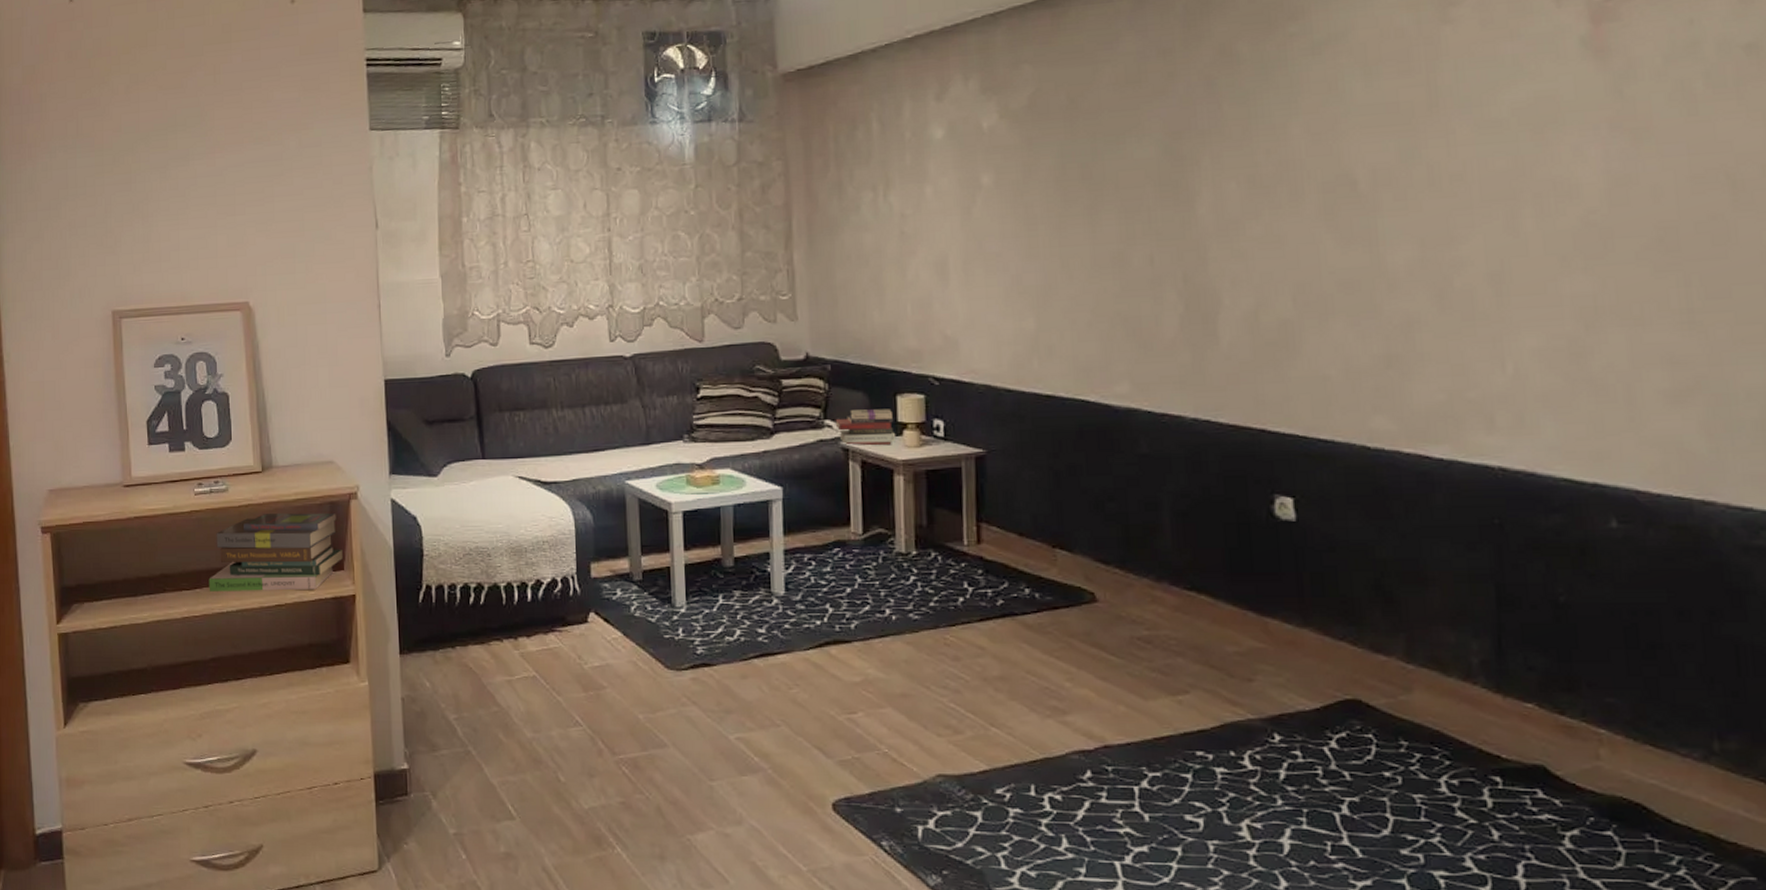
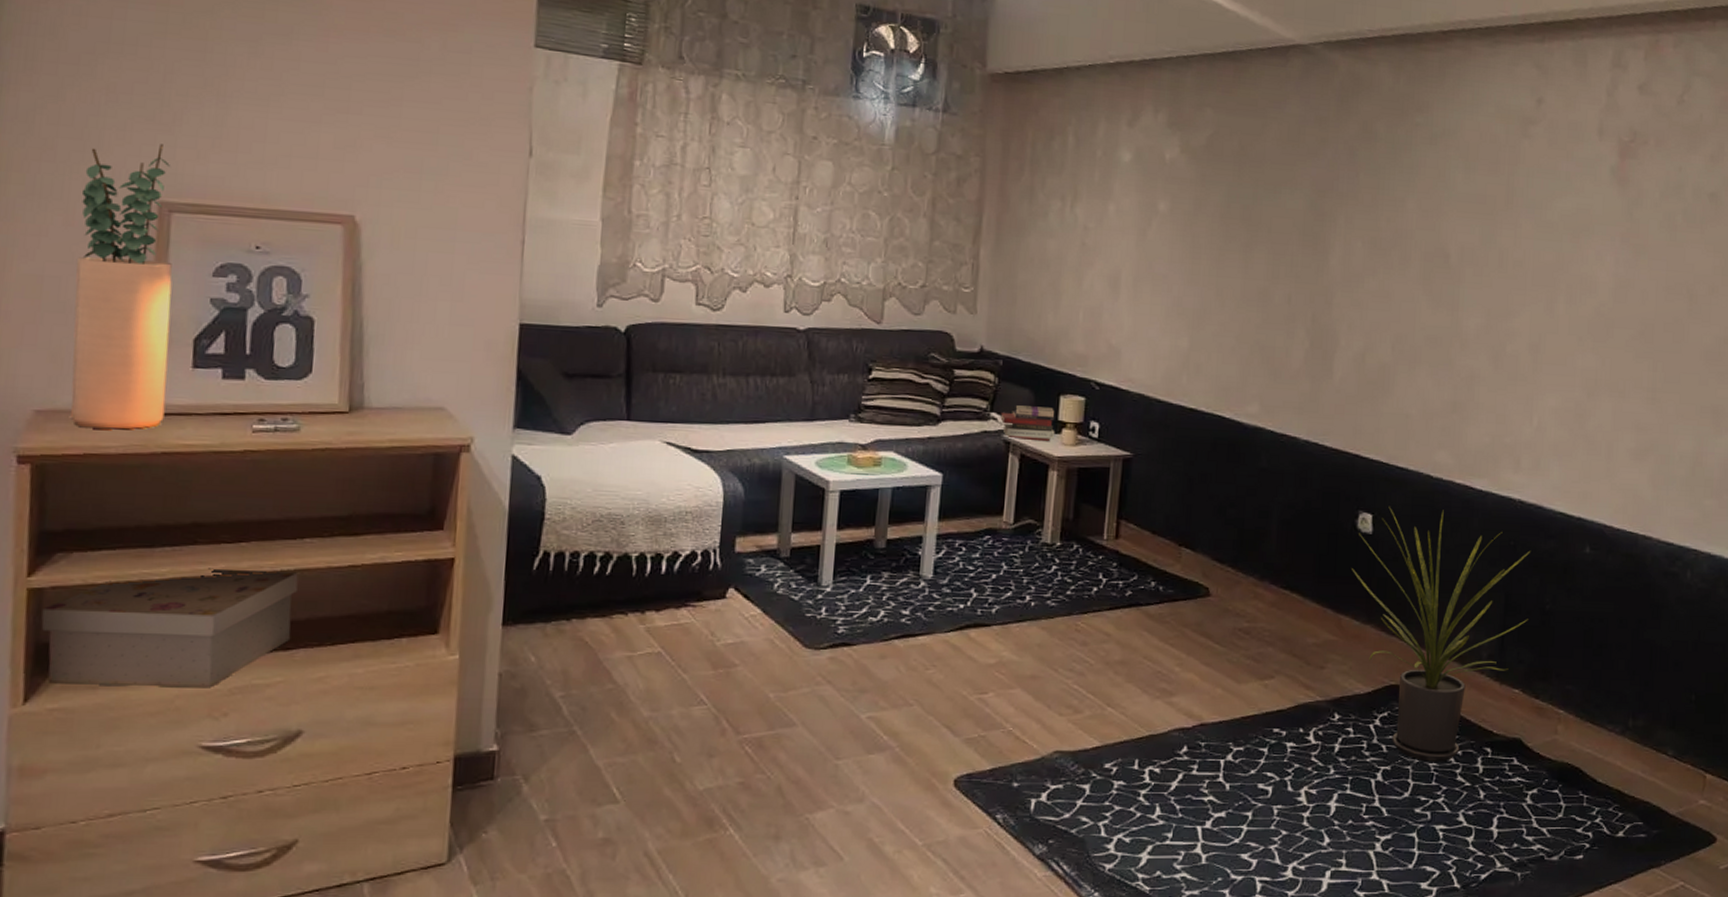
vase: none [61,263,133,501] -> present [70,144,173,430]
decorative box: none [69,611,240,714] -> present [40,568,298,688]
books: present [208,512,343,592] -> none [259,460,444,550]
house plant: none [1274,486,1535,793] -> present [1352,507,1530,762]

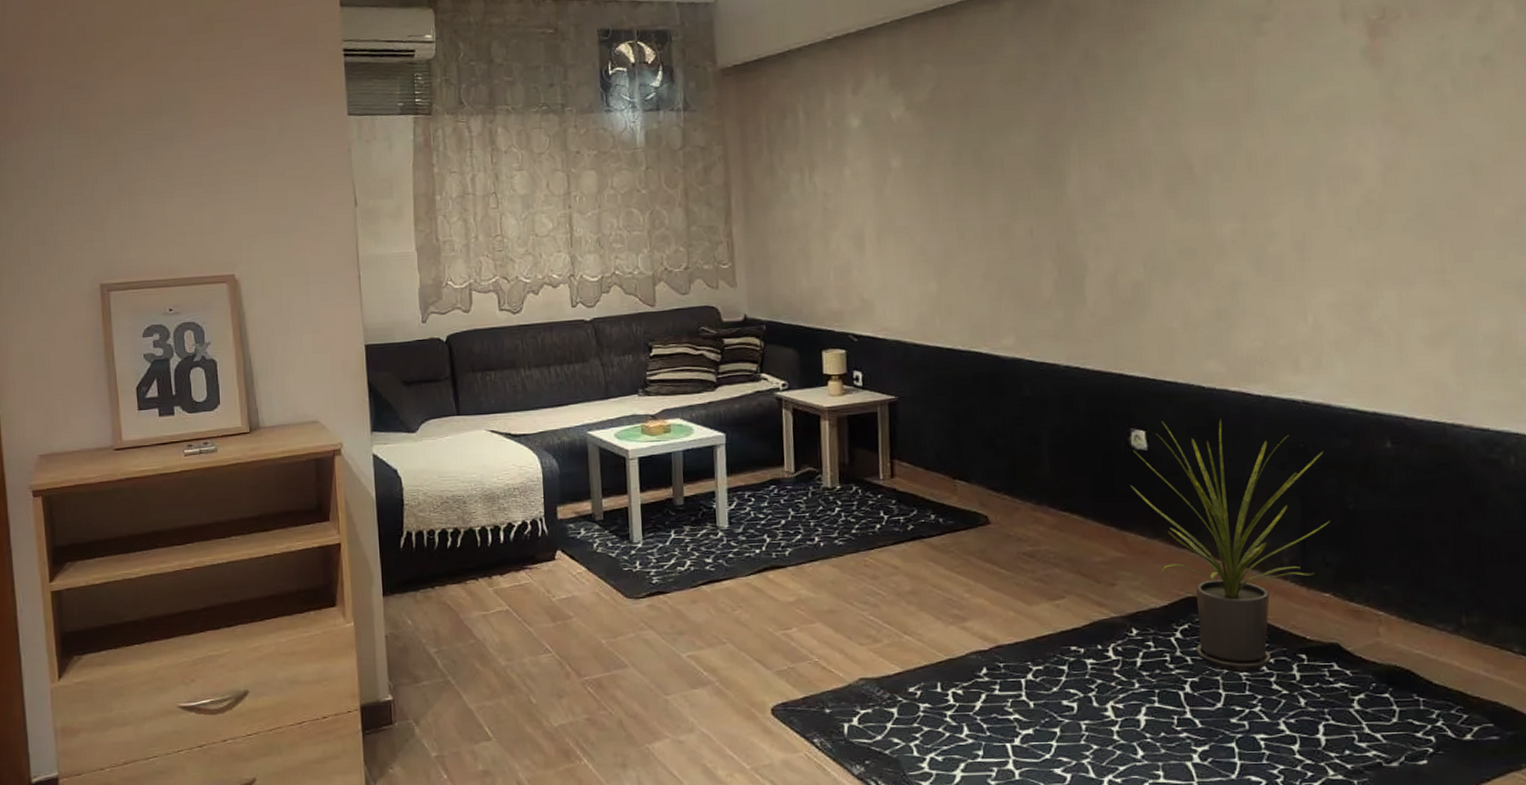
decorative box: present [40,568,298,688] -> none [62,564,231,663]
vase: present [70,144,173,430] -> none [49,239,124,465]
books: present [1000,405,1055,442] -> none [770,363,823,395]

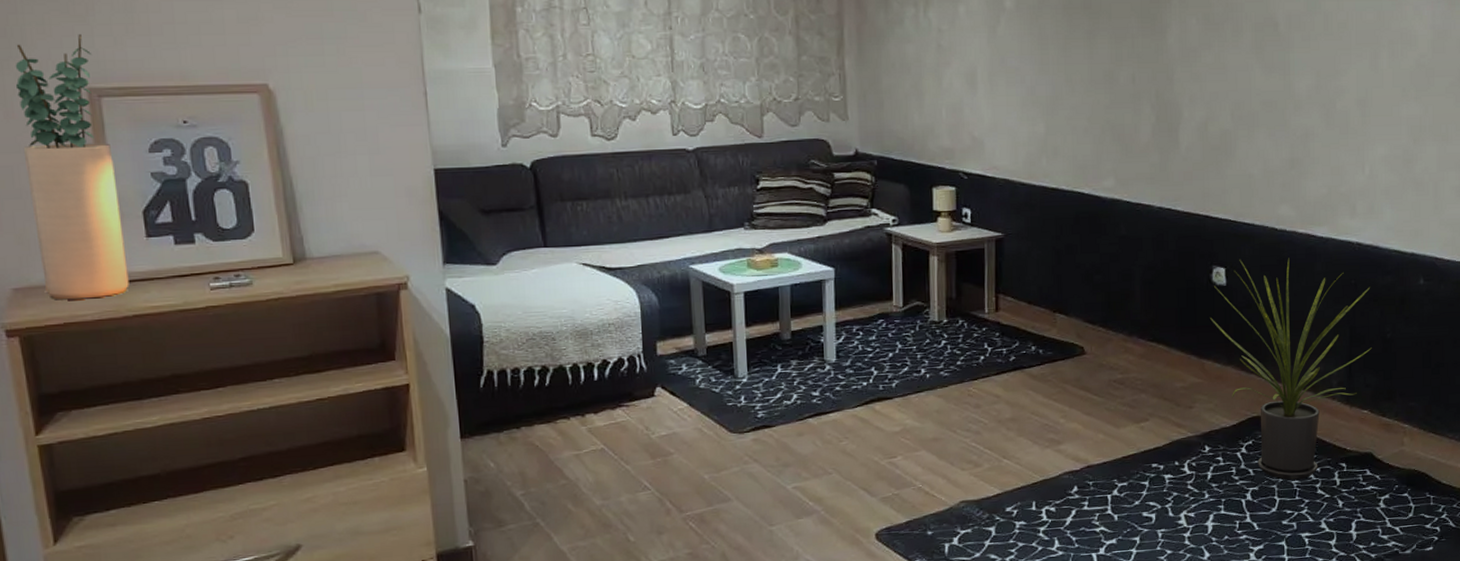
vase: none [49,239,124,465] -> present [15,34,130,300]

